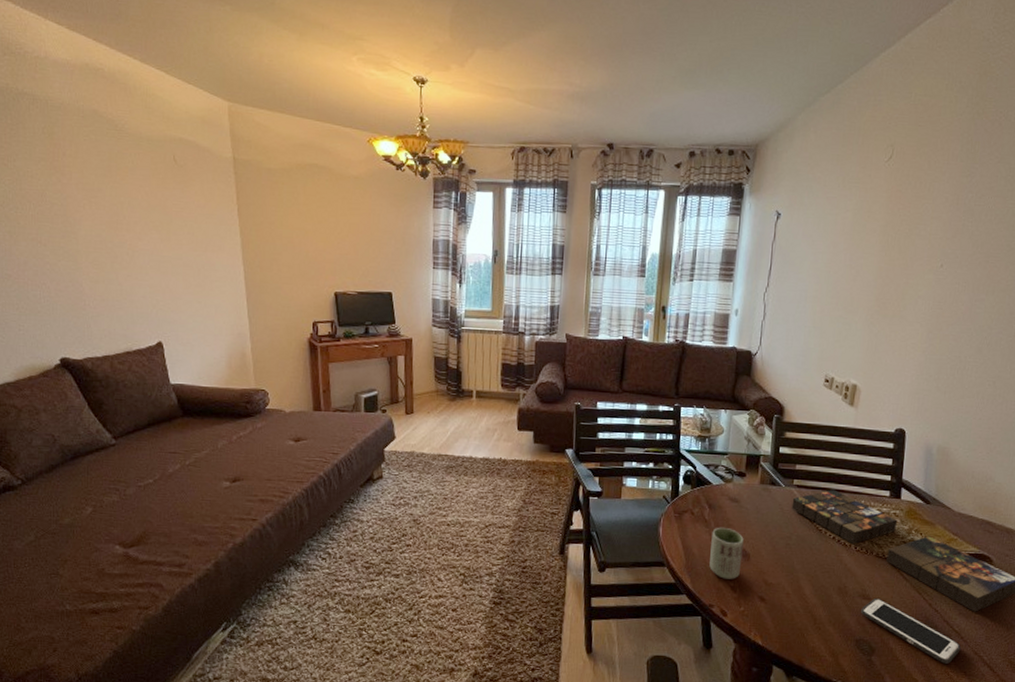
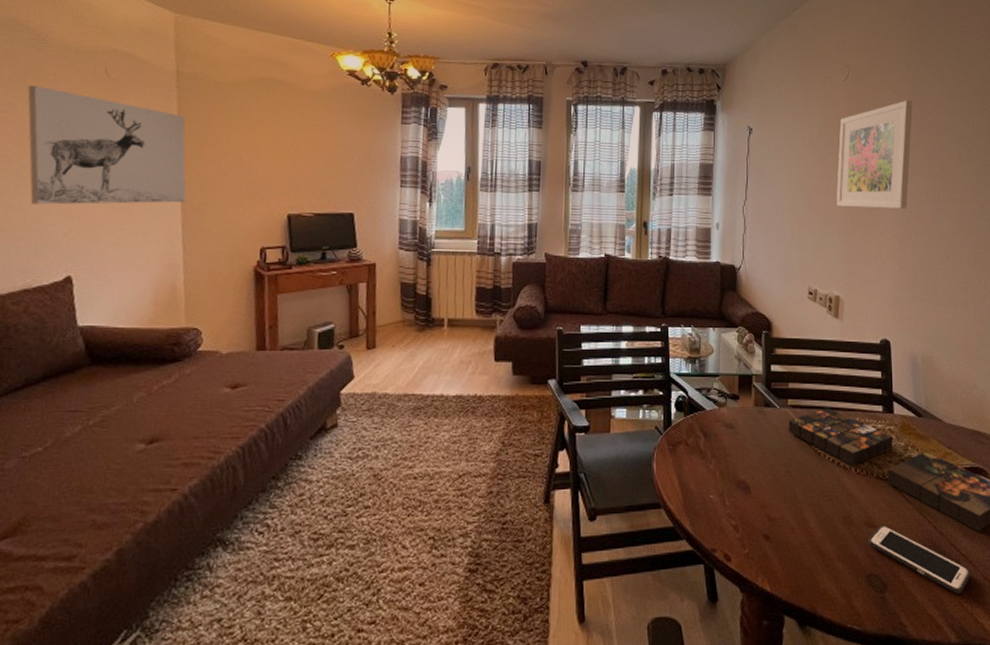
wall art: none [113,172,249,280] -> present [27,84,187,205]
cup: present [709,527,744,579] -> none [709,457,742,517]
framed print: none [864,182,962,299] -> present [837,100,913,209]

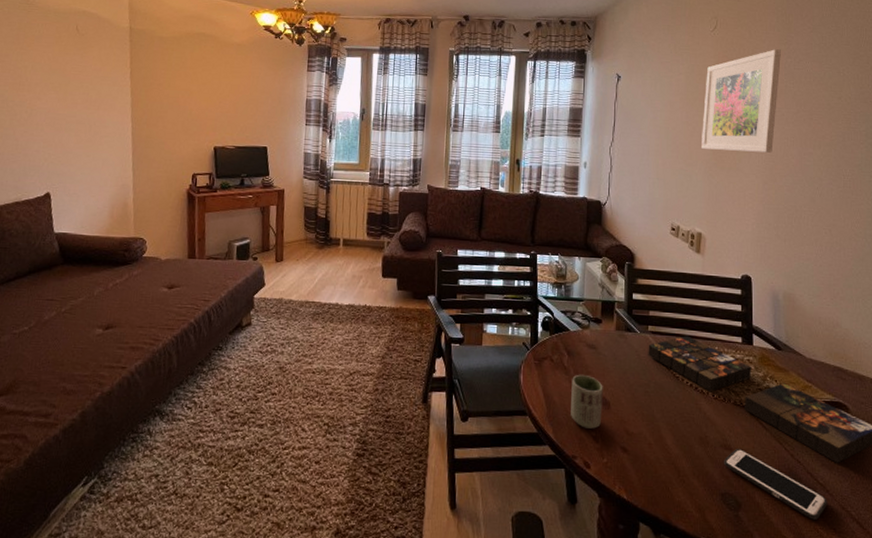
wall art: present [27,84,187,205] -> none [20,40,136,136]
cup: none [709,457,742,517] -> present [571,374,603,429]

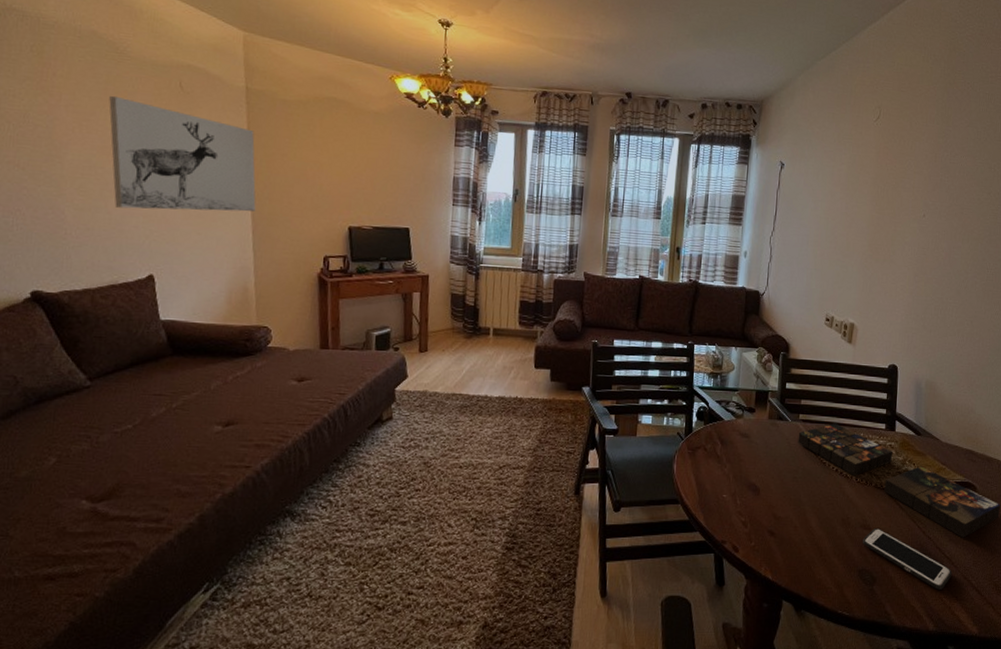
wall art: none [20,40,136,136] -> present [109,95,256,212]
cup: present [571,374,603,429] -> none [722,462,754,514]
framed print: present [701,49,781,153] -> none [859,142,939,246]

